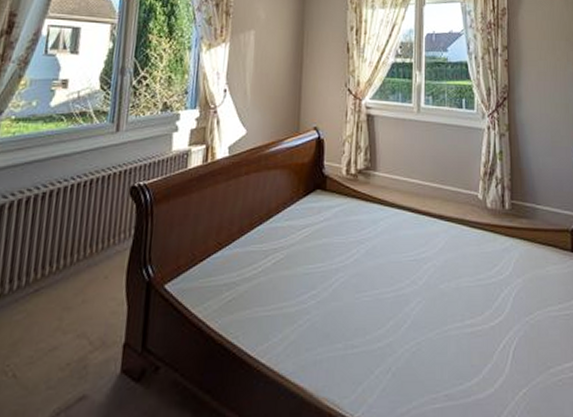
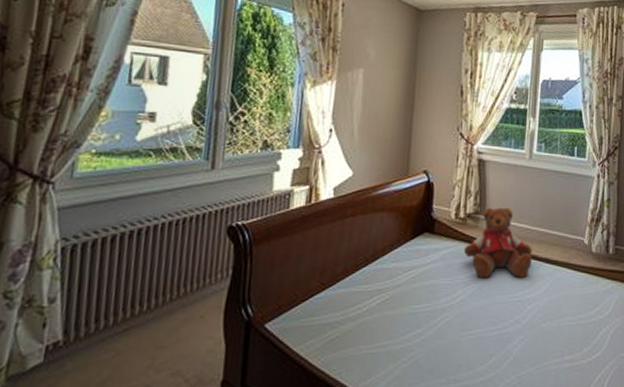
teddy bear: none [357,162,425,237] -> present [464,207,532,279]

